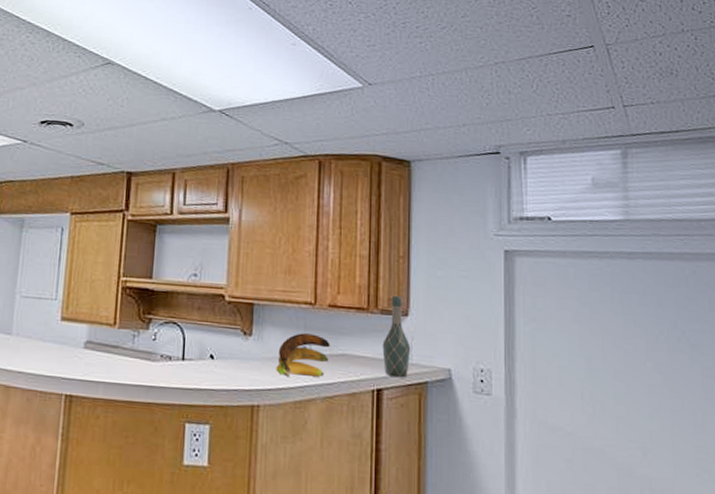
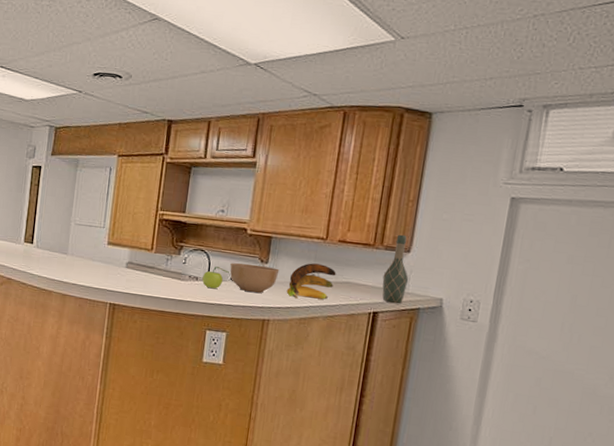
fruit: none [176,342,209,370] -> present [202,266,231,289]
bowl: none [208,336,266,372] -> present [230,263,280,293]

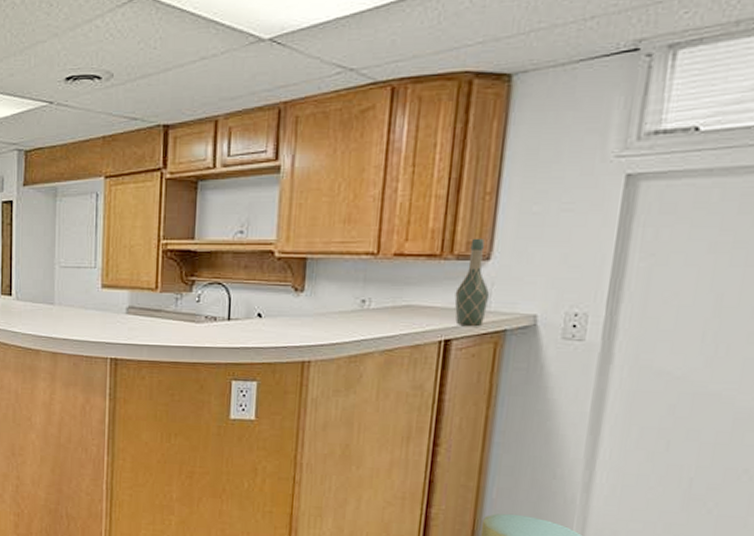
fruit: present [202,266,231,289] -> none [221,302,257,330]
bowl: present [230,263,280,293] -> none [256,294,319,329]
banana: present [286,263,336,300] -> none [329,286,393,333]

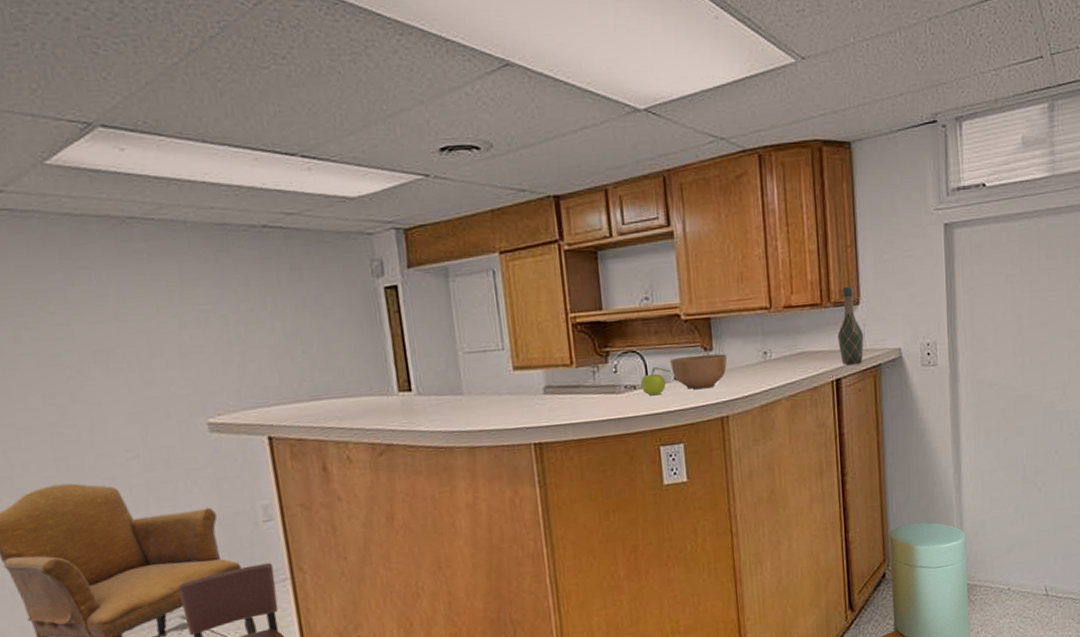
fruit: none [221,302,257,330] -> present [640,367,672,396]
bowl: none [256,294,319,329] -> present [670,354,727,389]

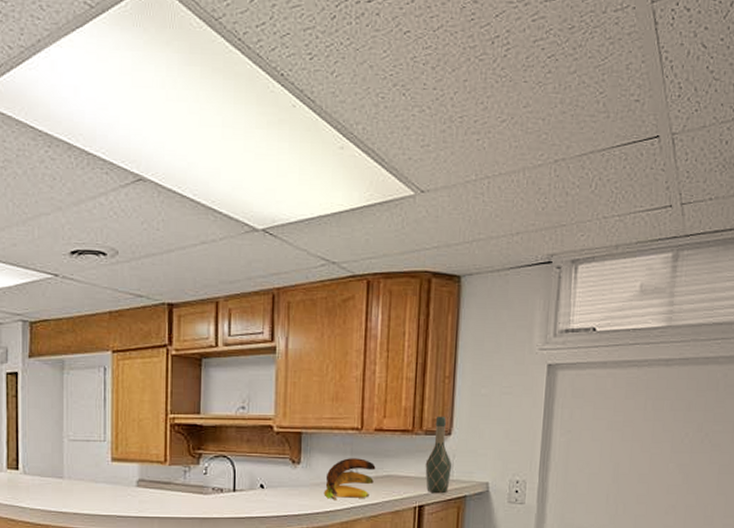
fruit: present [640,367,672,396] -> none [227,474,259,500]
bowl: present [670,354,727,389] -> none [258,466,314,498]
banana: none [740,338,789,385] -> present [323,458,376,502]

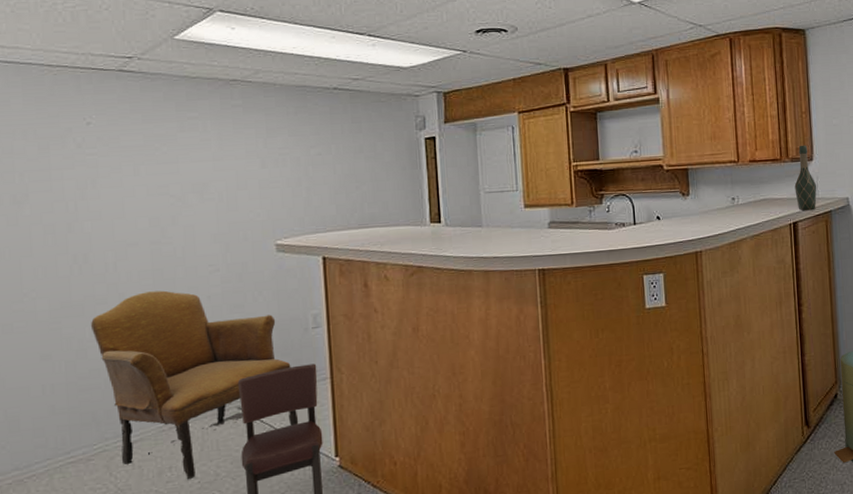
banana: present [323,458,376,502] -> none [712,186,754,226]

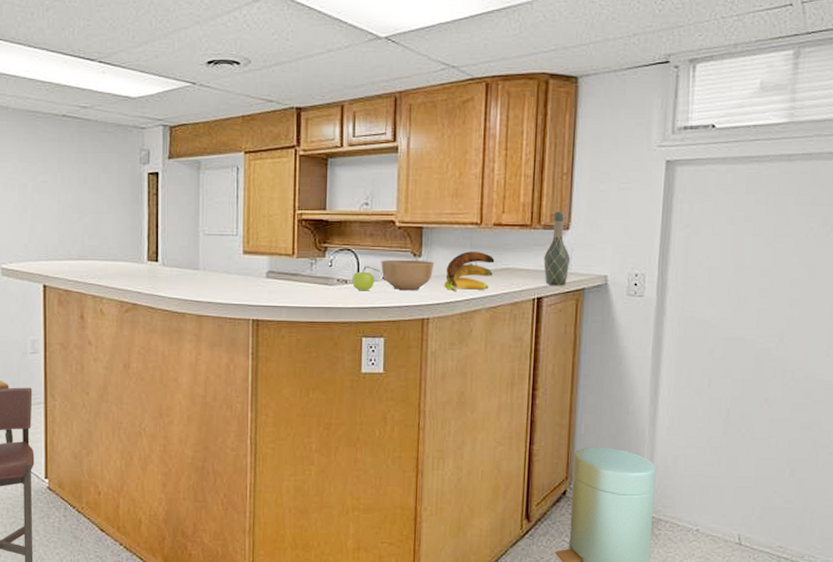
fruit: none [628,208,655,232] -> present [351,266,382,291]
bowl: none [654,198,702,227] -> present [381,259,434,290]
banana: none [712,186,754,226] -> present [444,251,495,293]

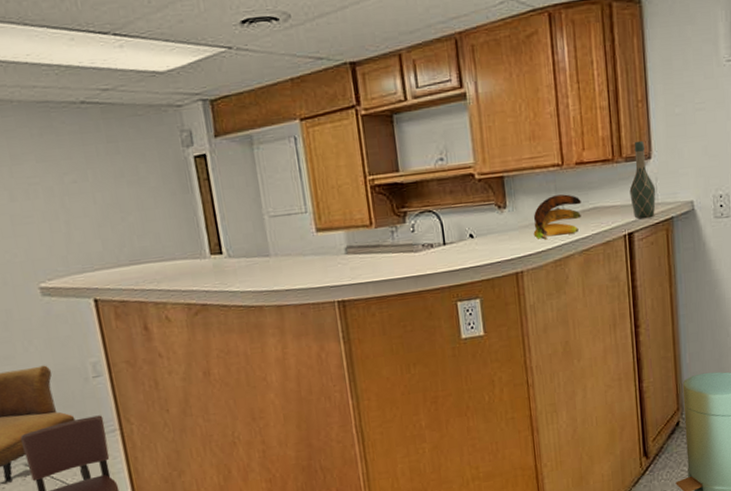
fruit: present [351,266,382,291] -> none [437,225,468,253]
bowl: present [381,259,434,290] -> none [465,211,521,246]

